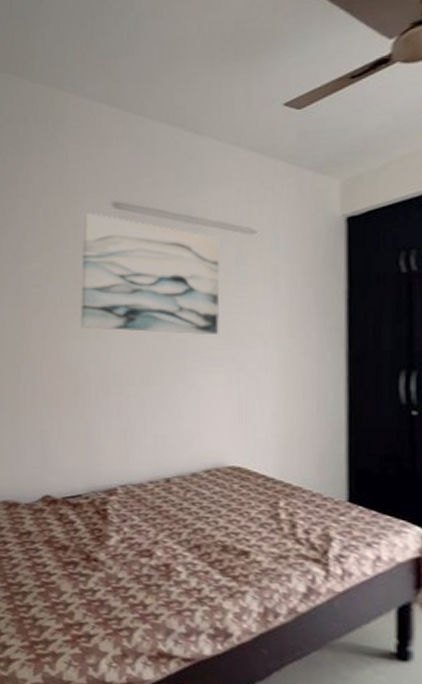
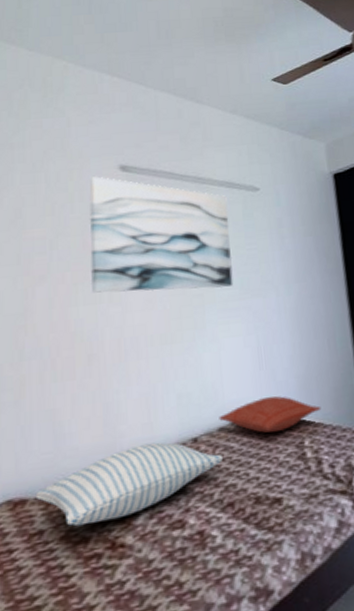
pillow: none [26,475,194,536] -> present [35,442,224,527]
pillow: none [193,451,302,488] -> present [219,396,322,433]

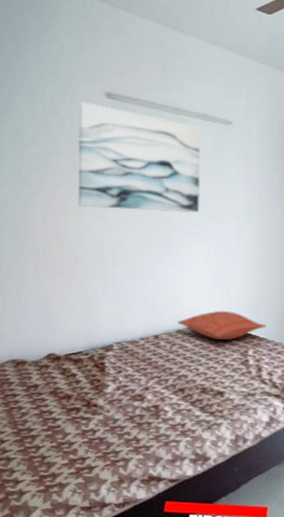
pillow: present [35,442,224,527] -> none [32,334,179,387]

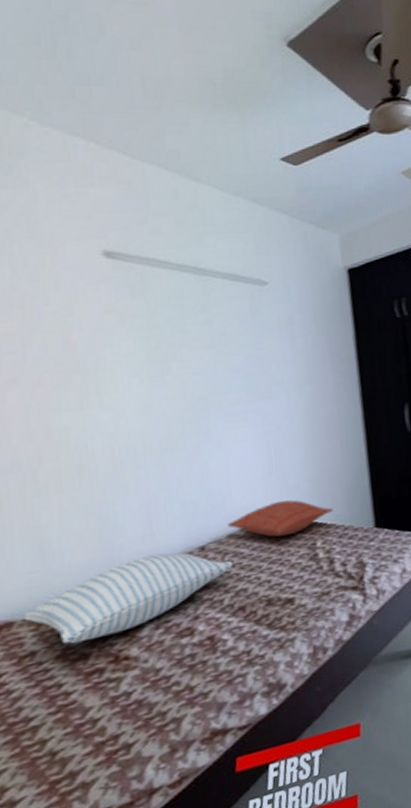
pillow: none [32,334,179,387] -> present [23,552,234,645]
wall art: present [77,102,201,212] -> none [66,263,241,398]

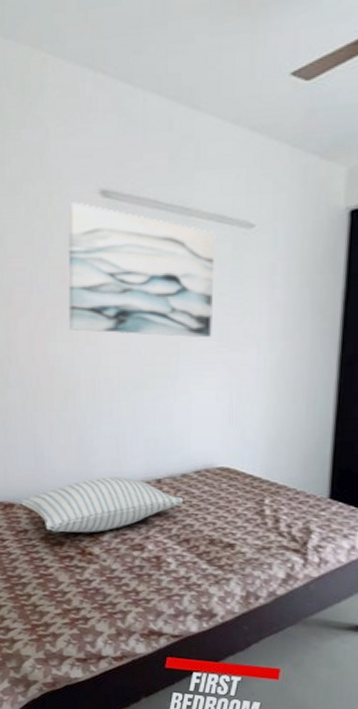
wall art: none [66,263,241,398] -> present [67,202,215,337]
pillow: present [227,499,334,537] -> none [183,452,288,487]

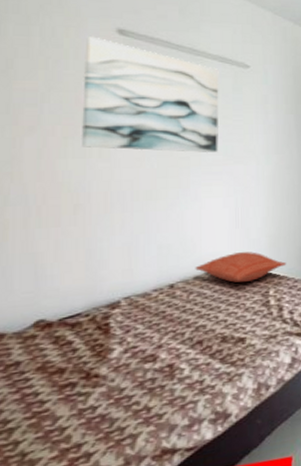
pillow: present [21,476,184,533] -> none [13,287,197,359]
pillow: none [183,452,288,487] -> present [195,251,287,283]

